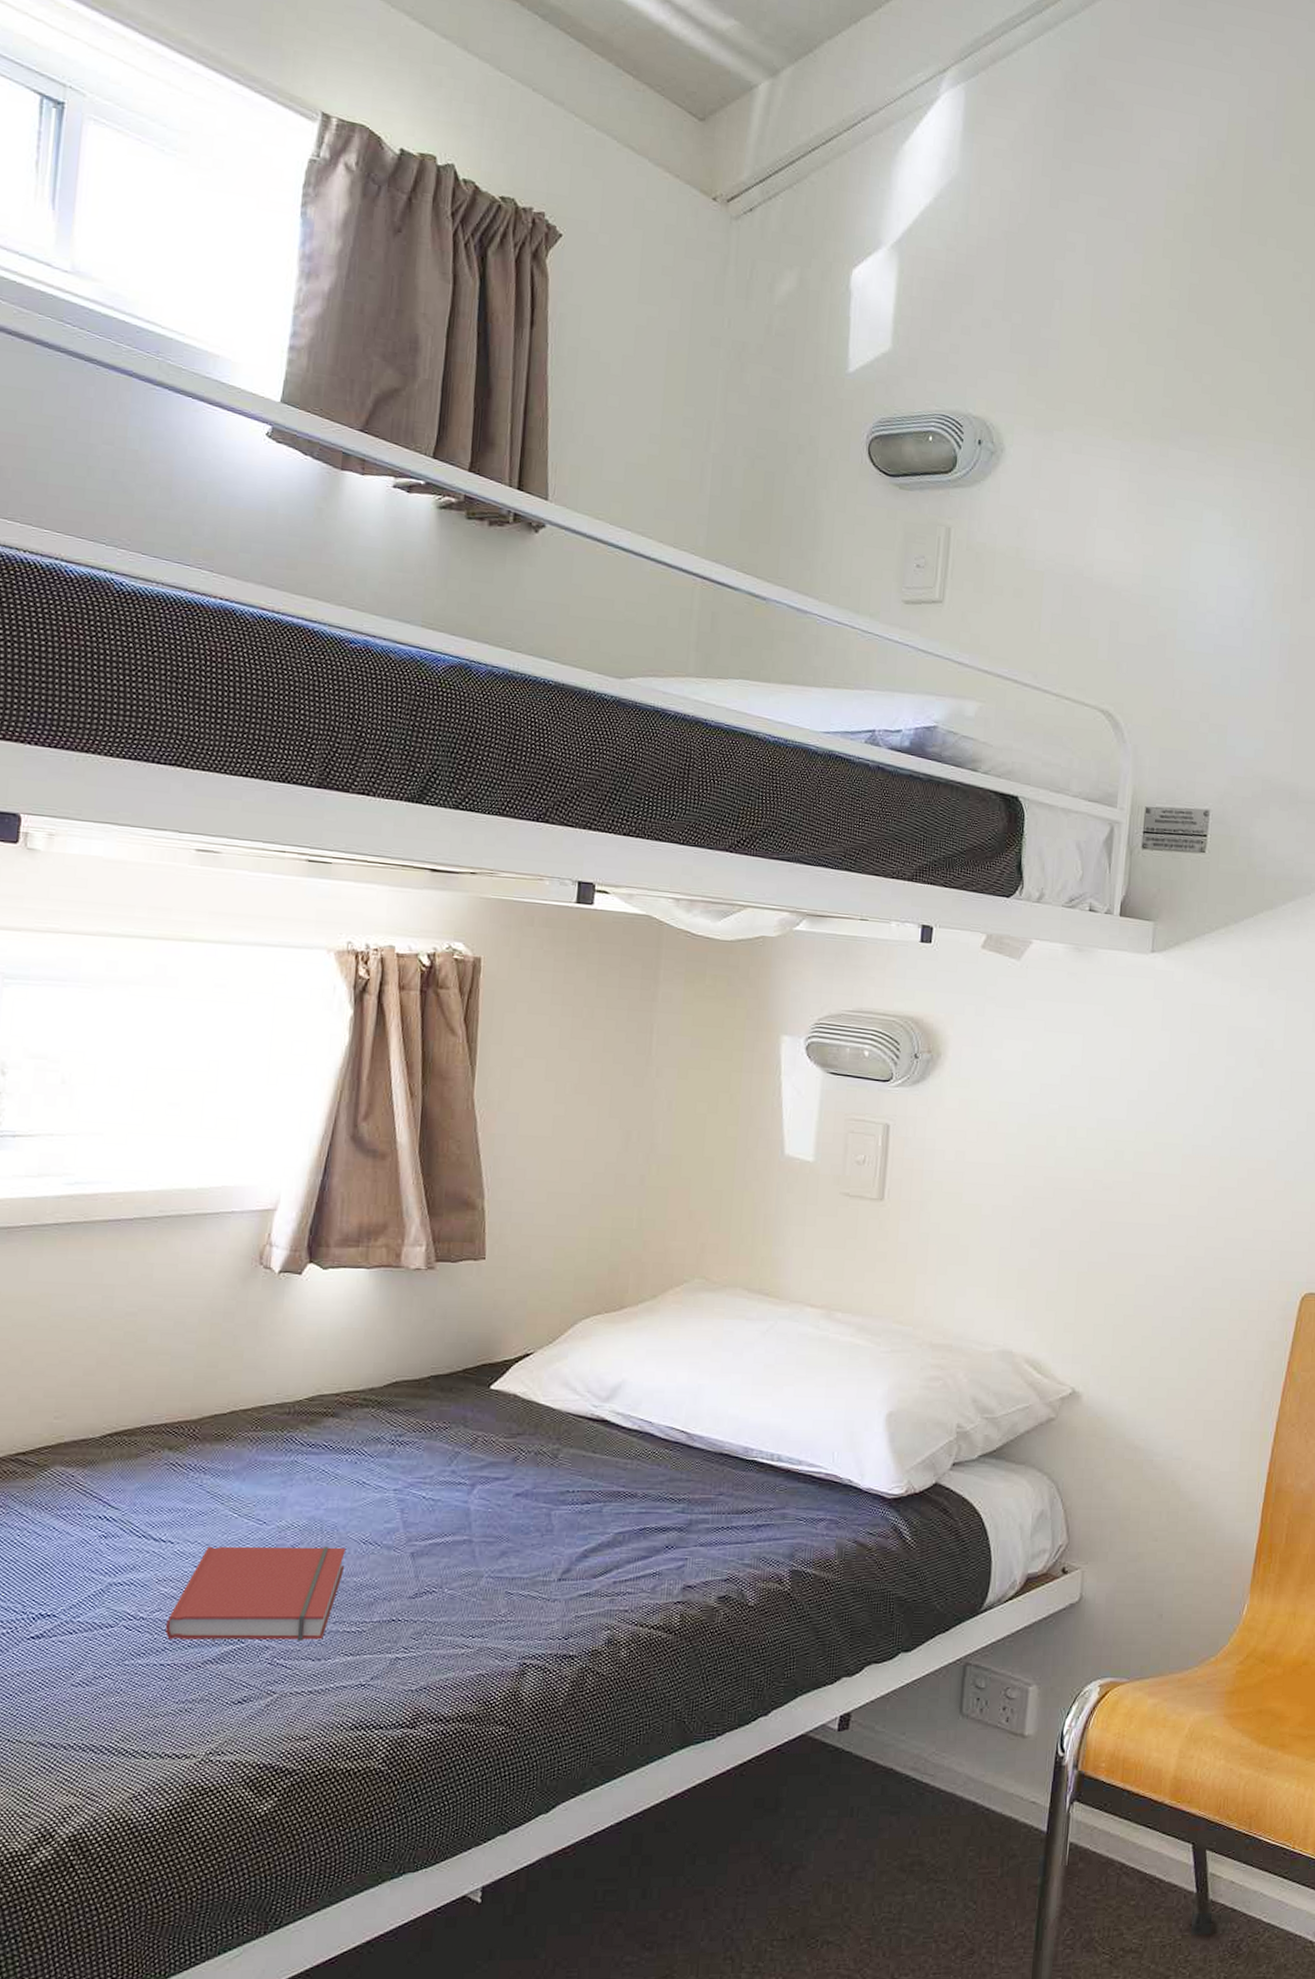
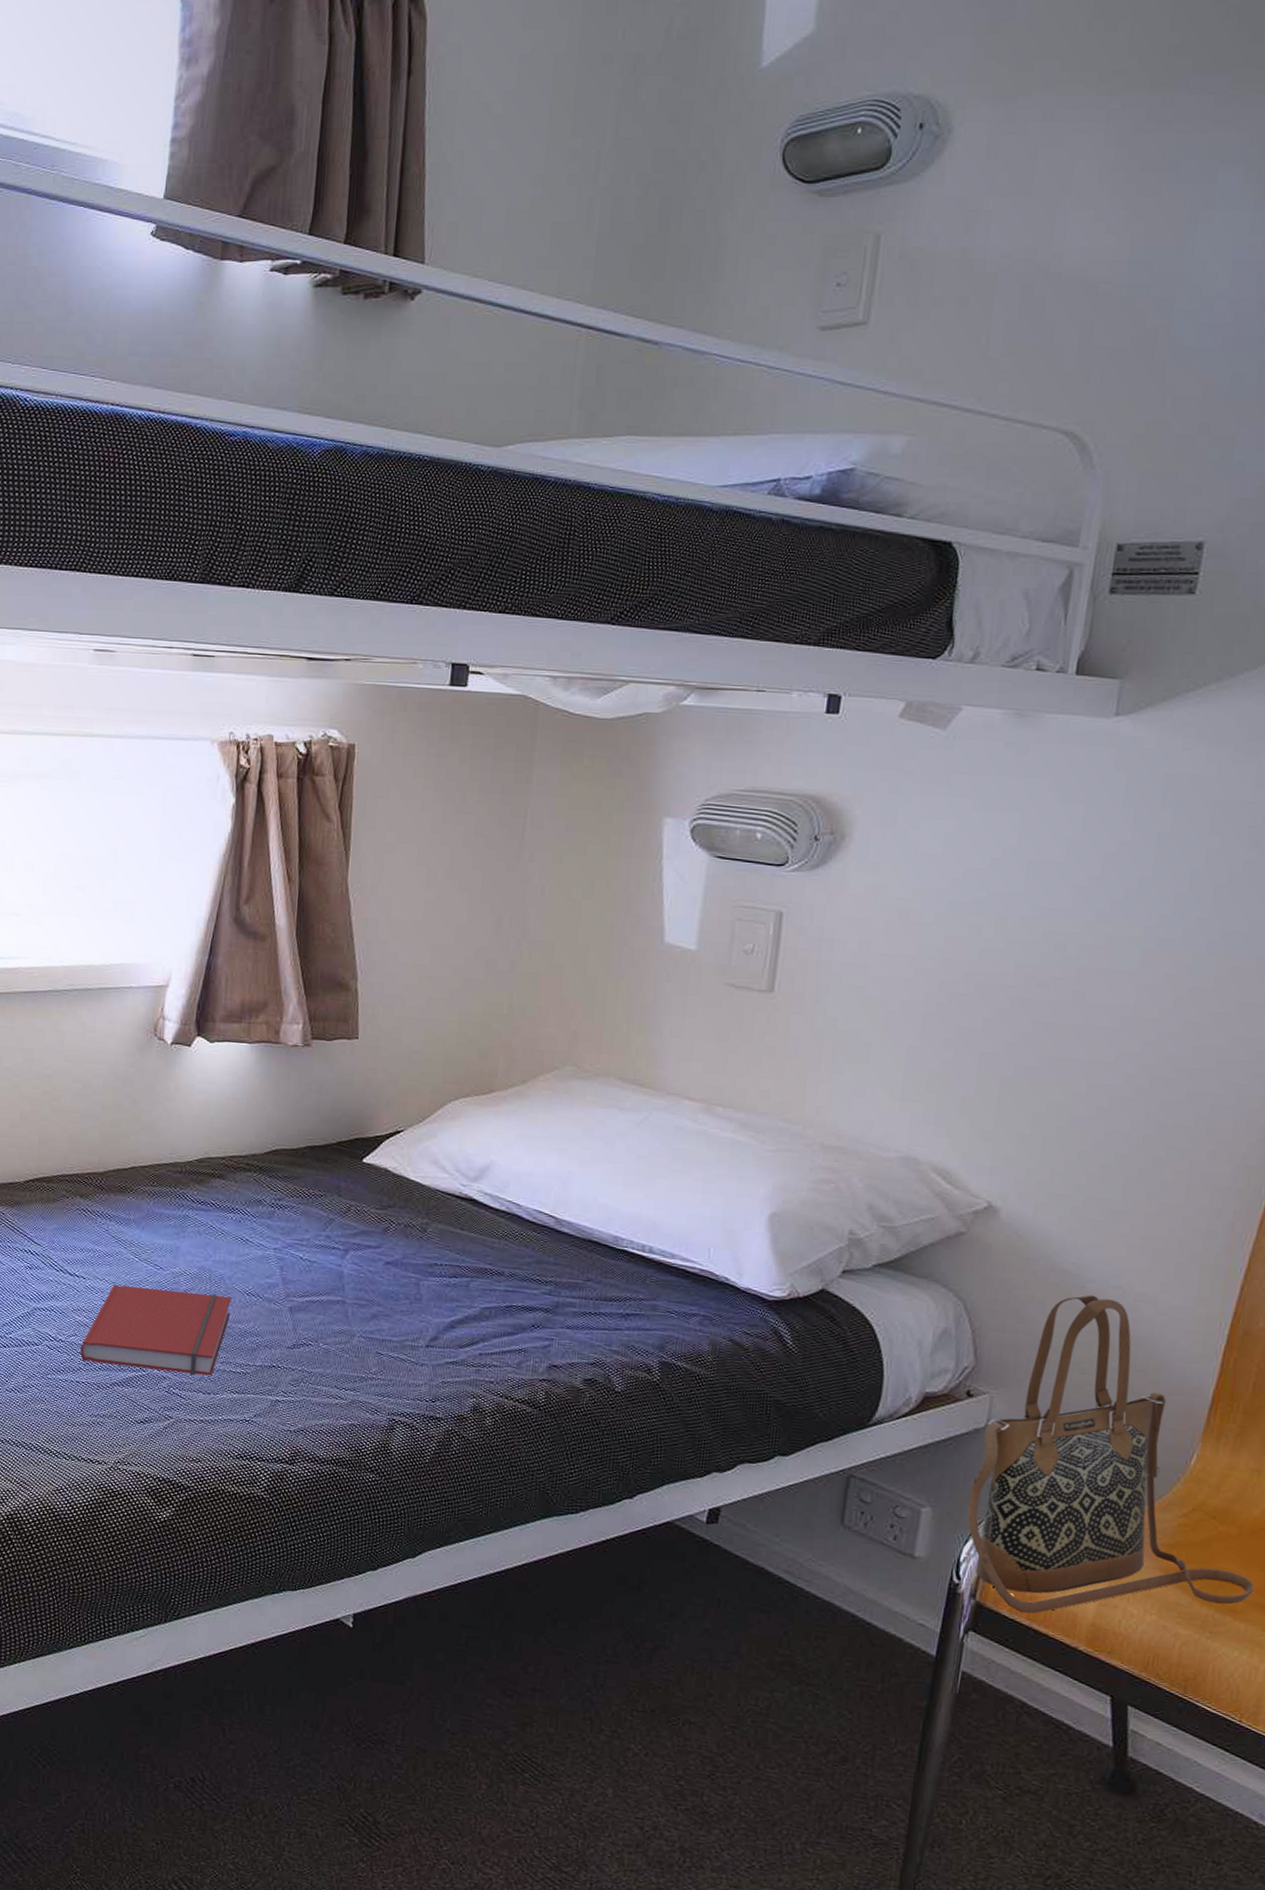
handbag: none [1067,1467,1297,1777] -> present [967,1295,1254,1614]

